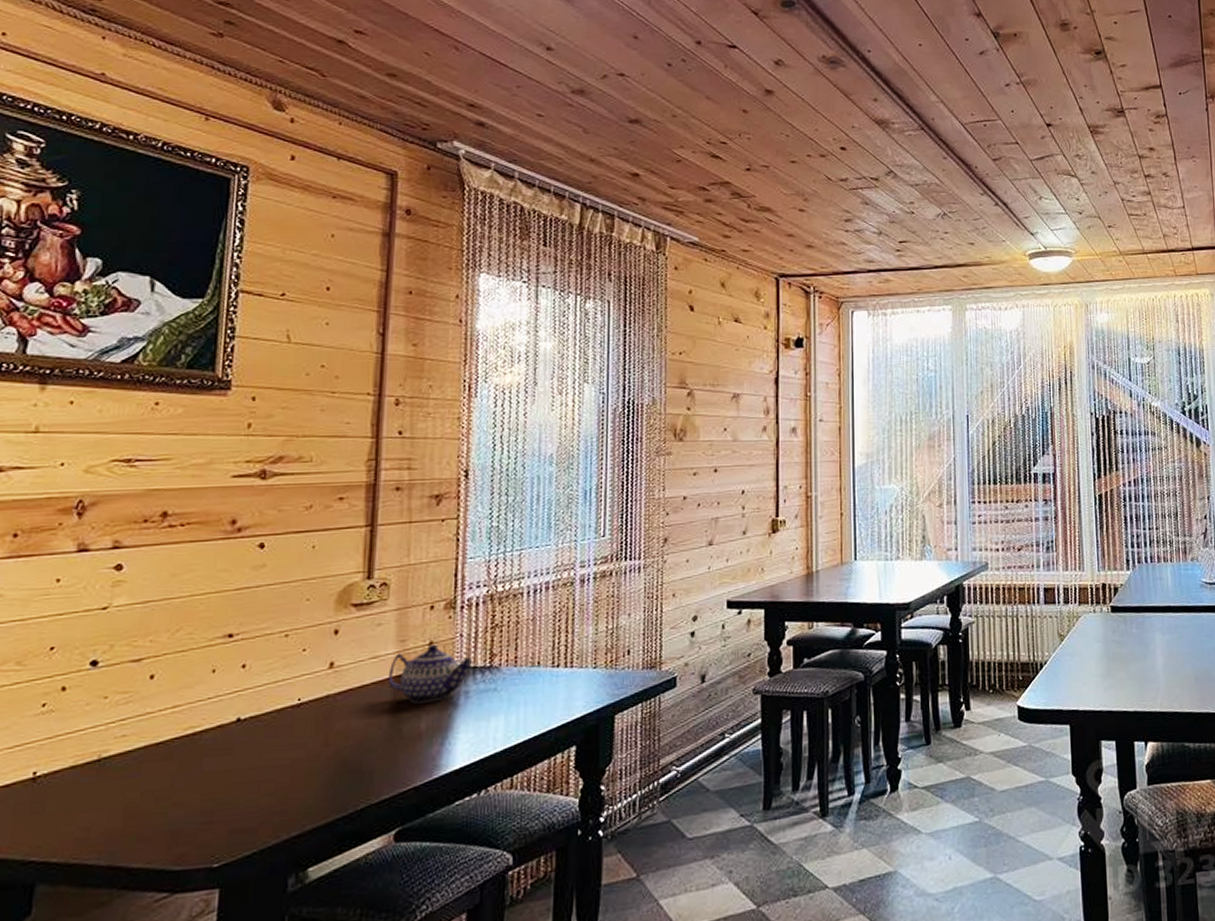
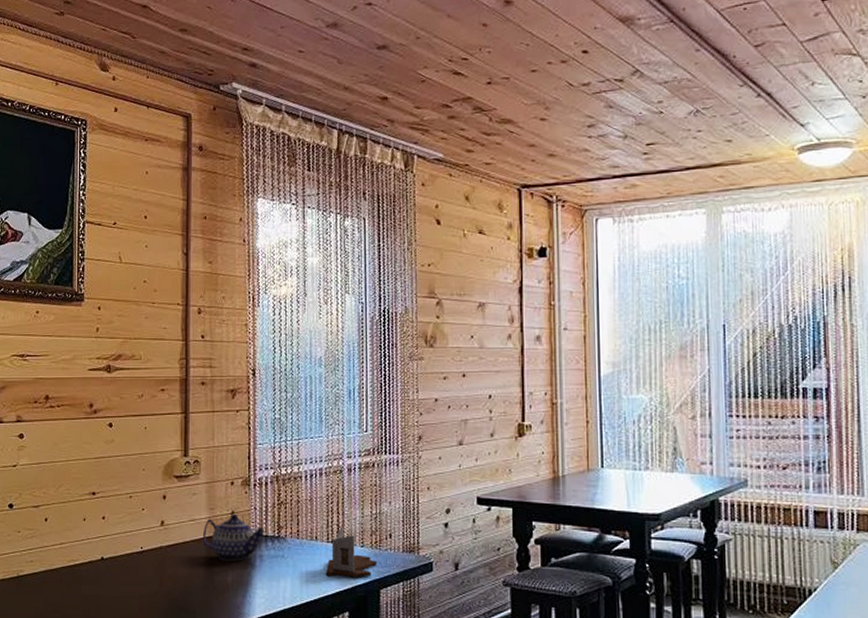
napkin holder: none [548,646,612,706] -> present [325,525,377,578]

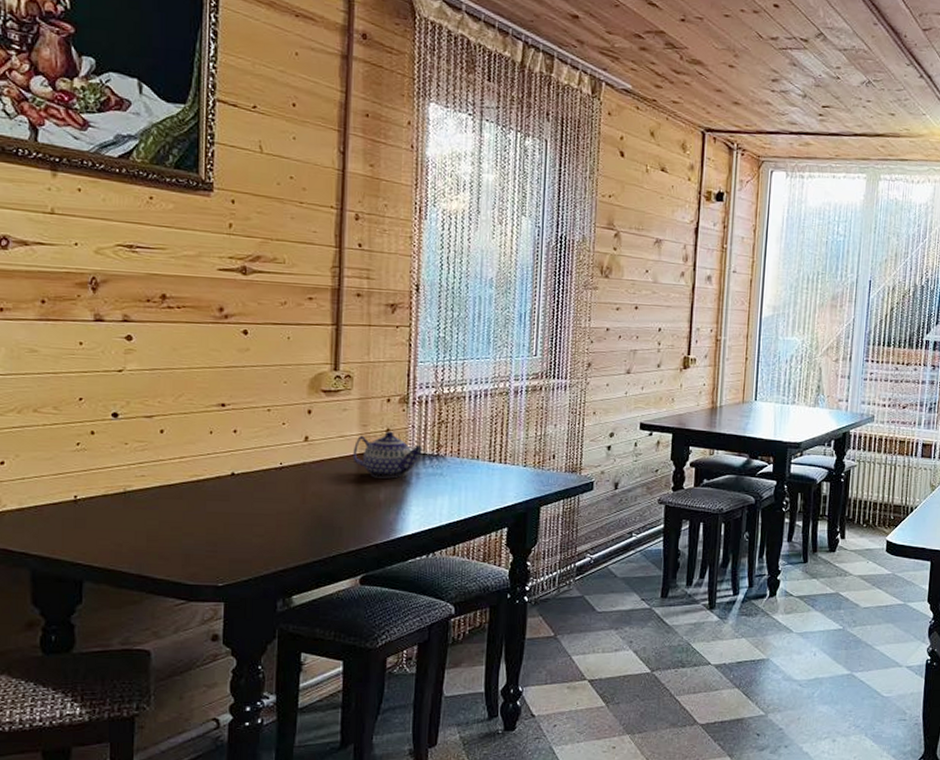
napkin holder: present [325,525,377,578] -> none [485,446,539,496]

